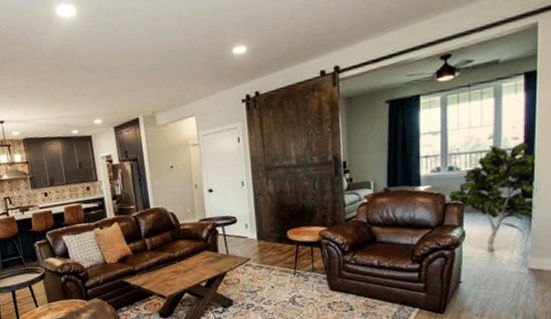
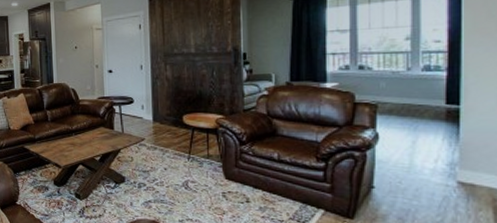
indoor plant: present [449,142,537,251] -> none [359,45,465,158]

